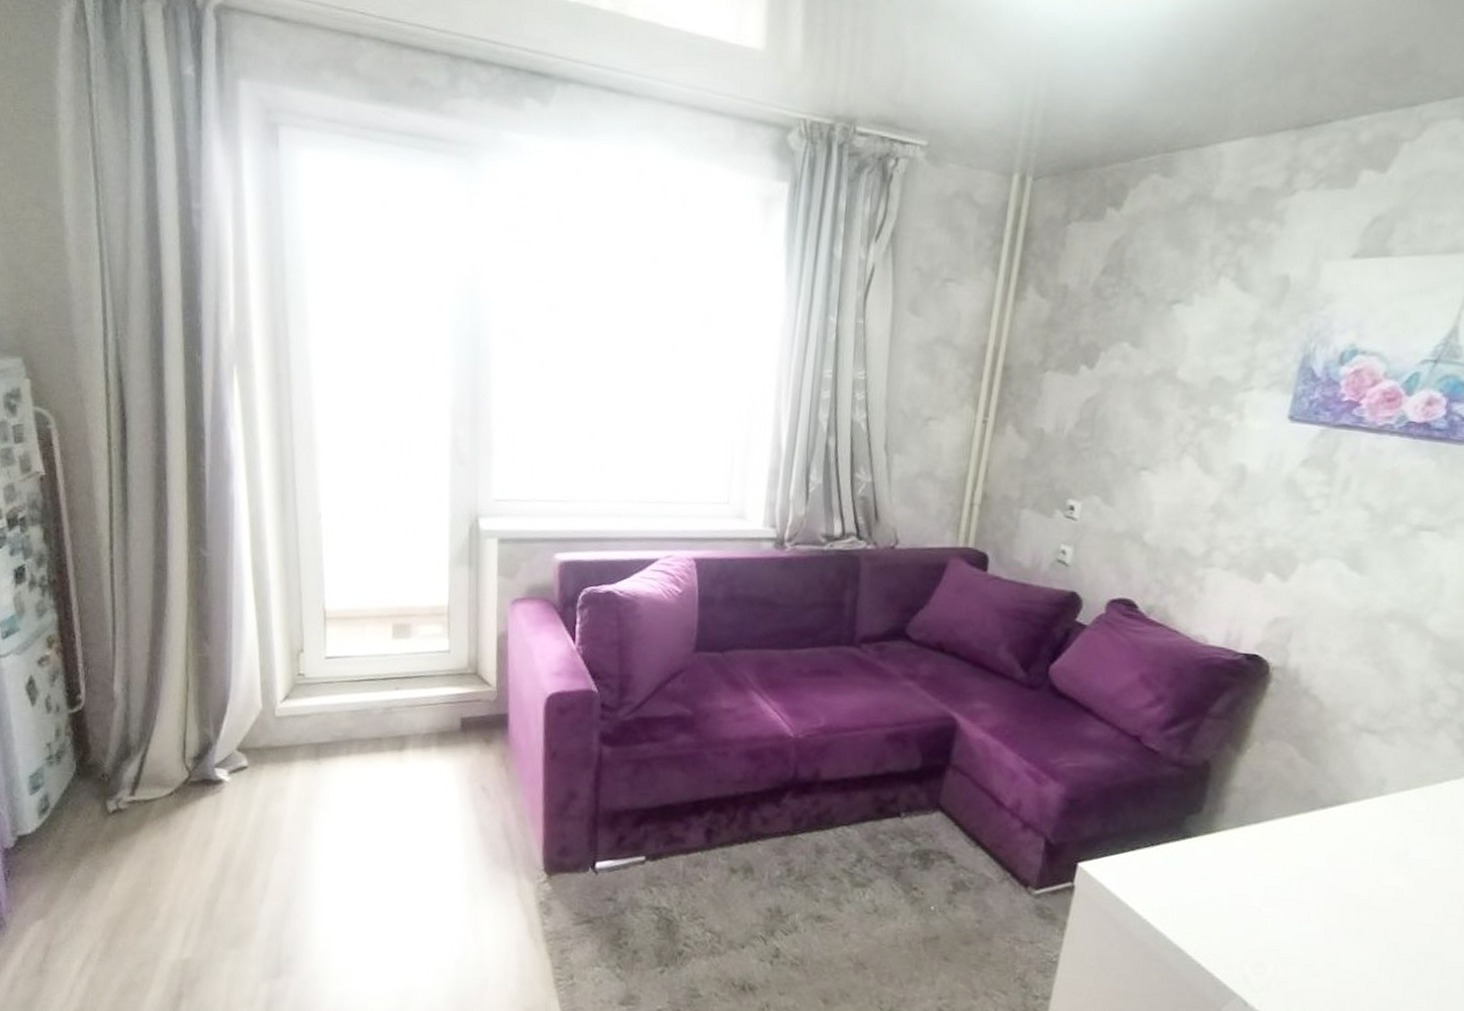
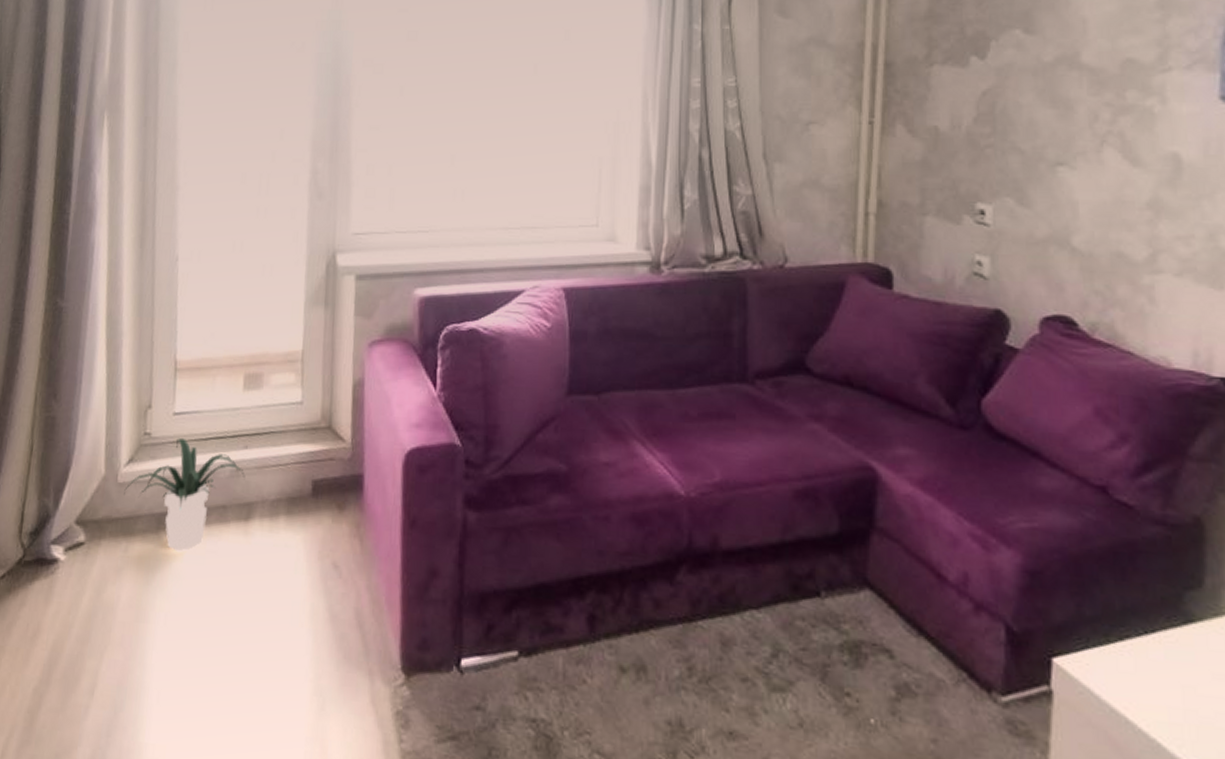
potted plant: none [282,679,398,775] -> present [124,438,245,552]

